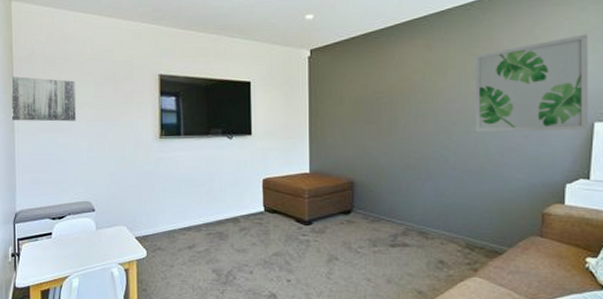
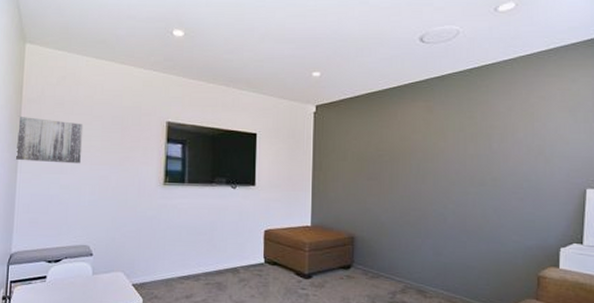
wall art: present [475,34,588,132] -> none [473,104,580,196]

